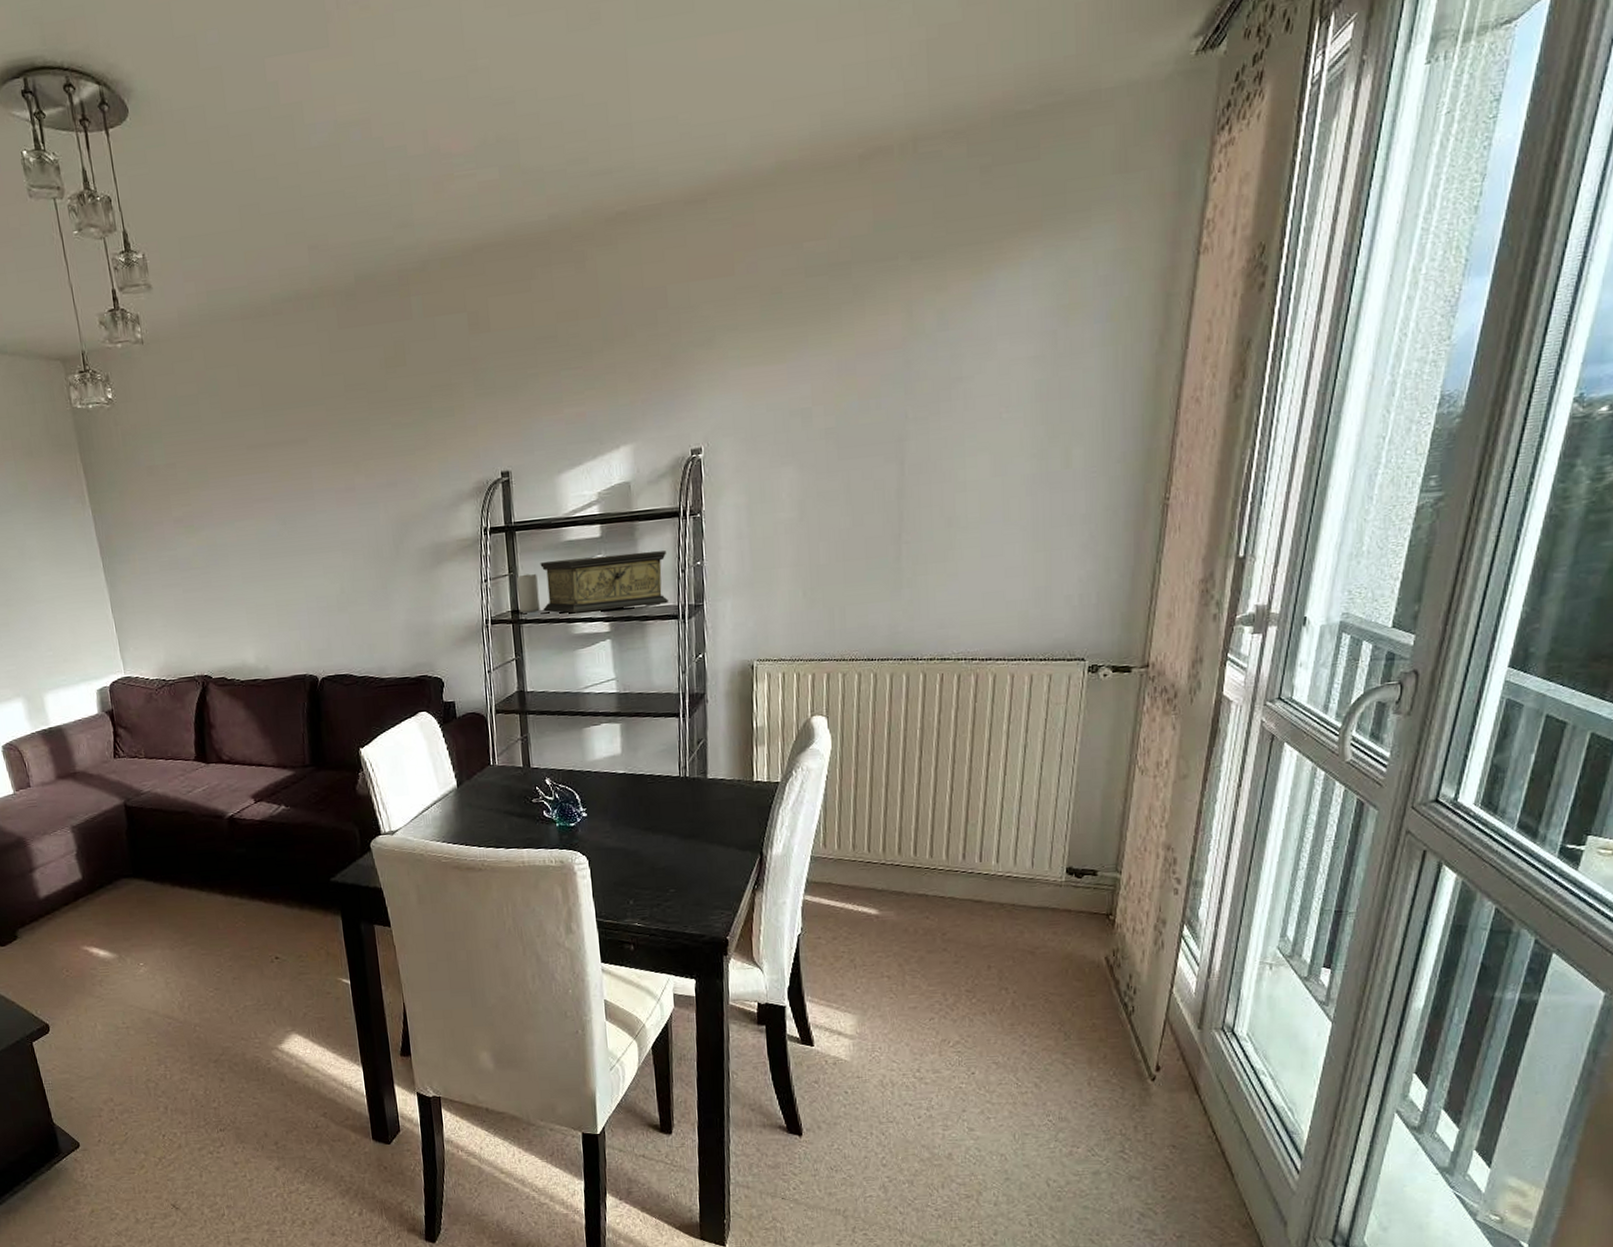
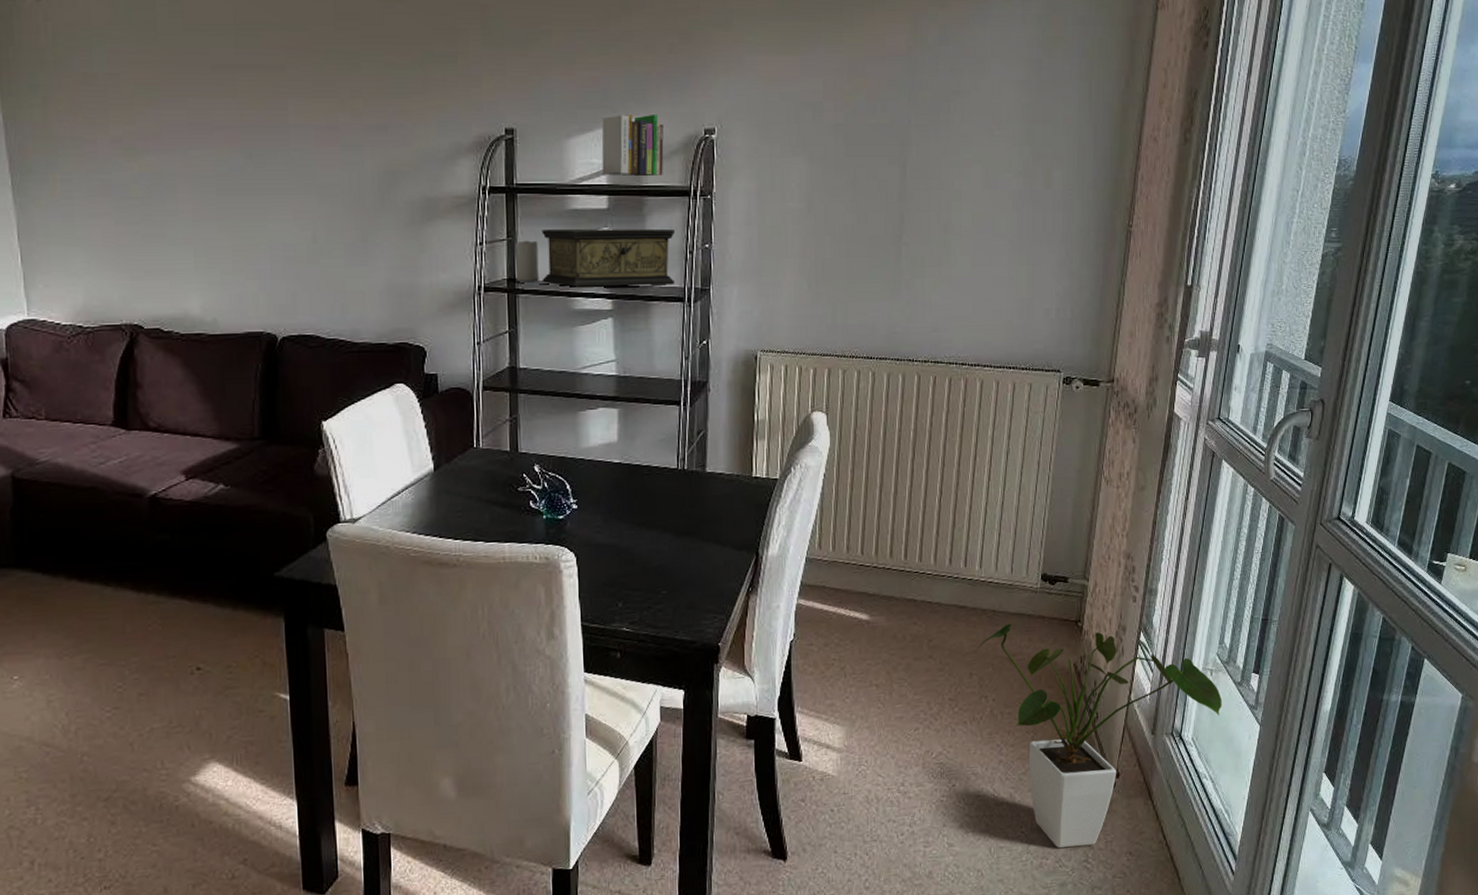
books: none [591,441,652,506] -> present [601,115,664,177]
house plant: none [993,917,1284,1138] -> present [974,623,1222,849]

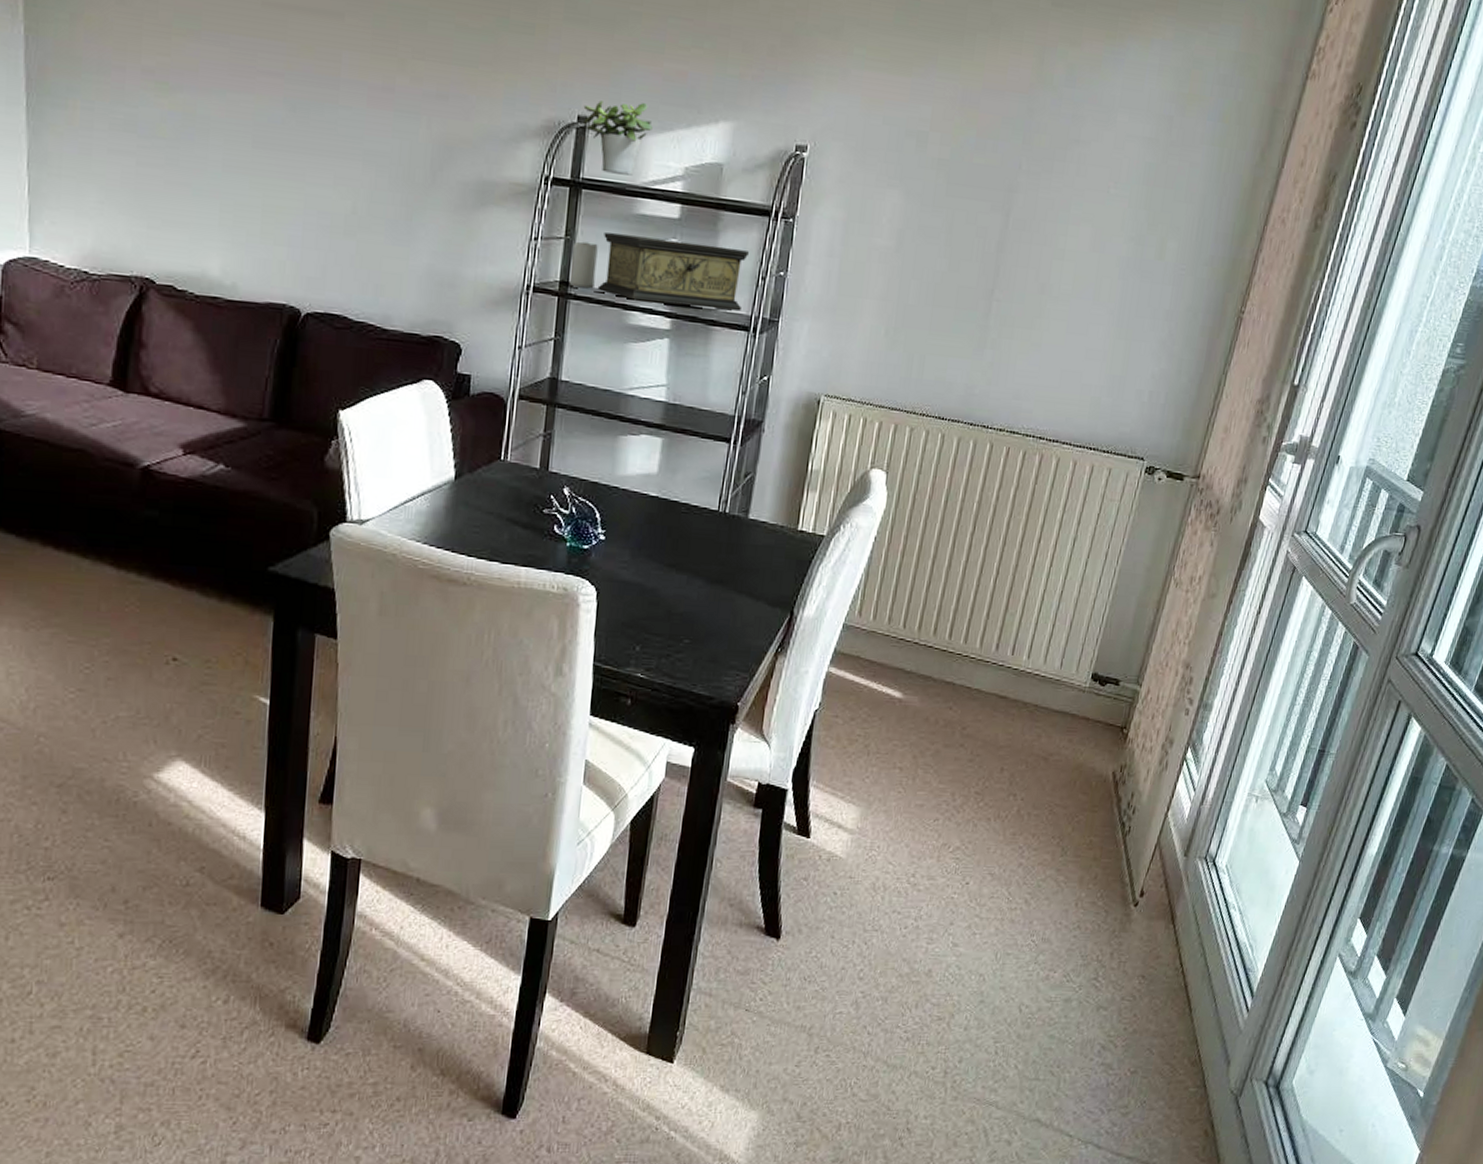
potted plant: none [509,110,574,176] -> present [583,100,653,176]
books: present [601,115,664,177] -> none [678,116,752,190]
house plant: present [974,623,1222,849] -> none [1009,721,1264,964]

